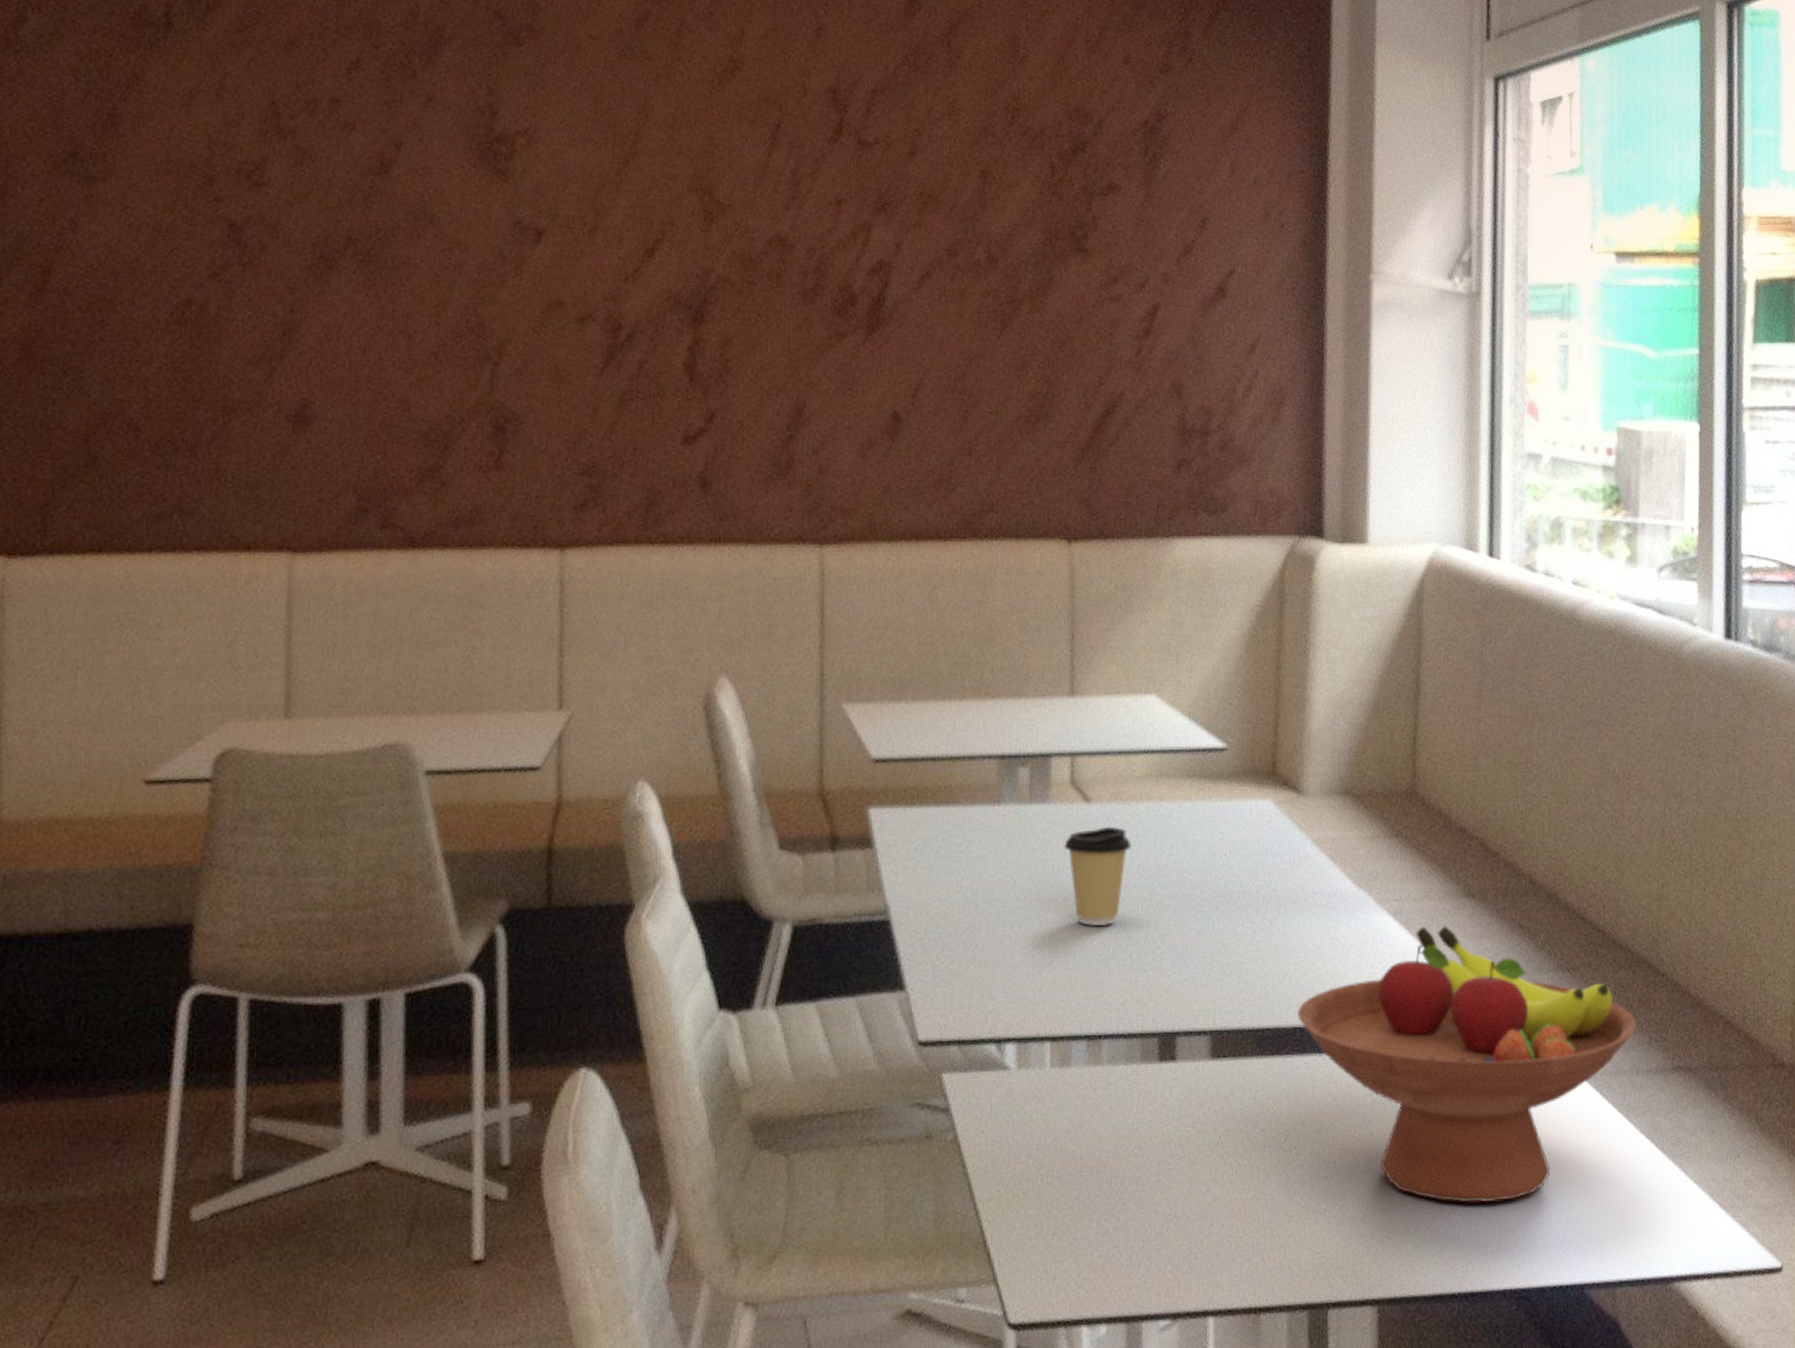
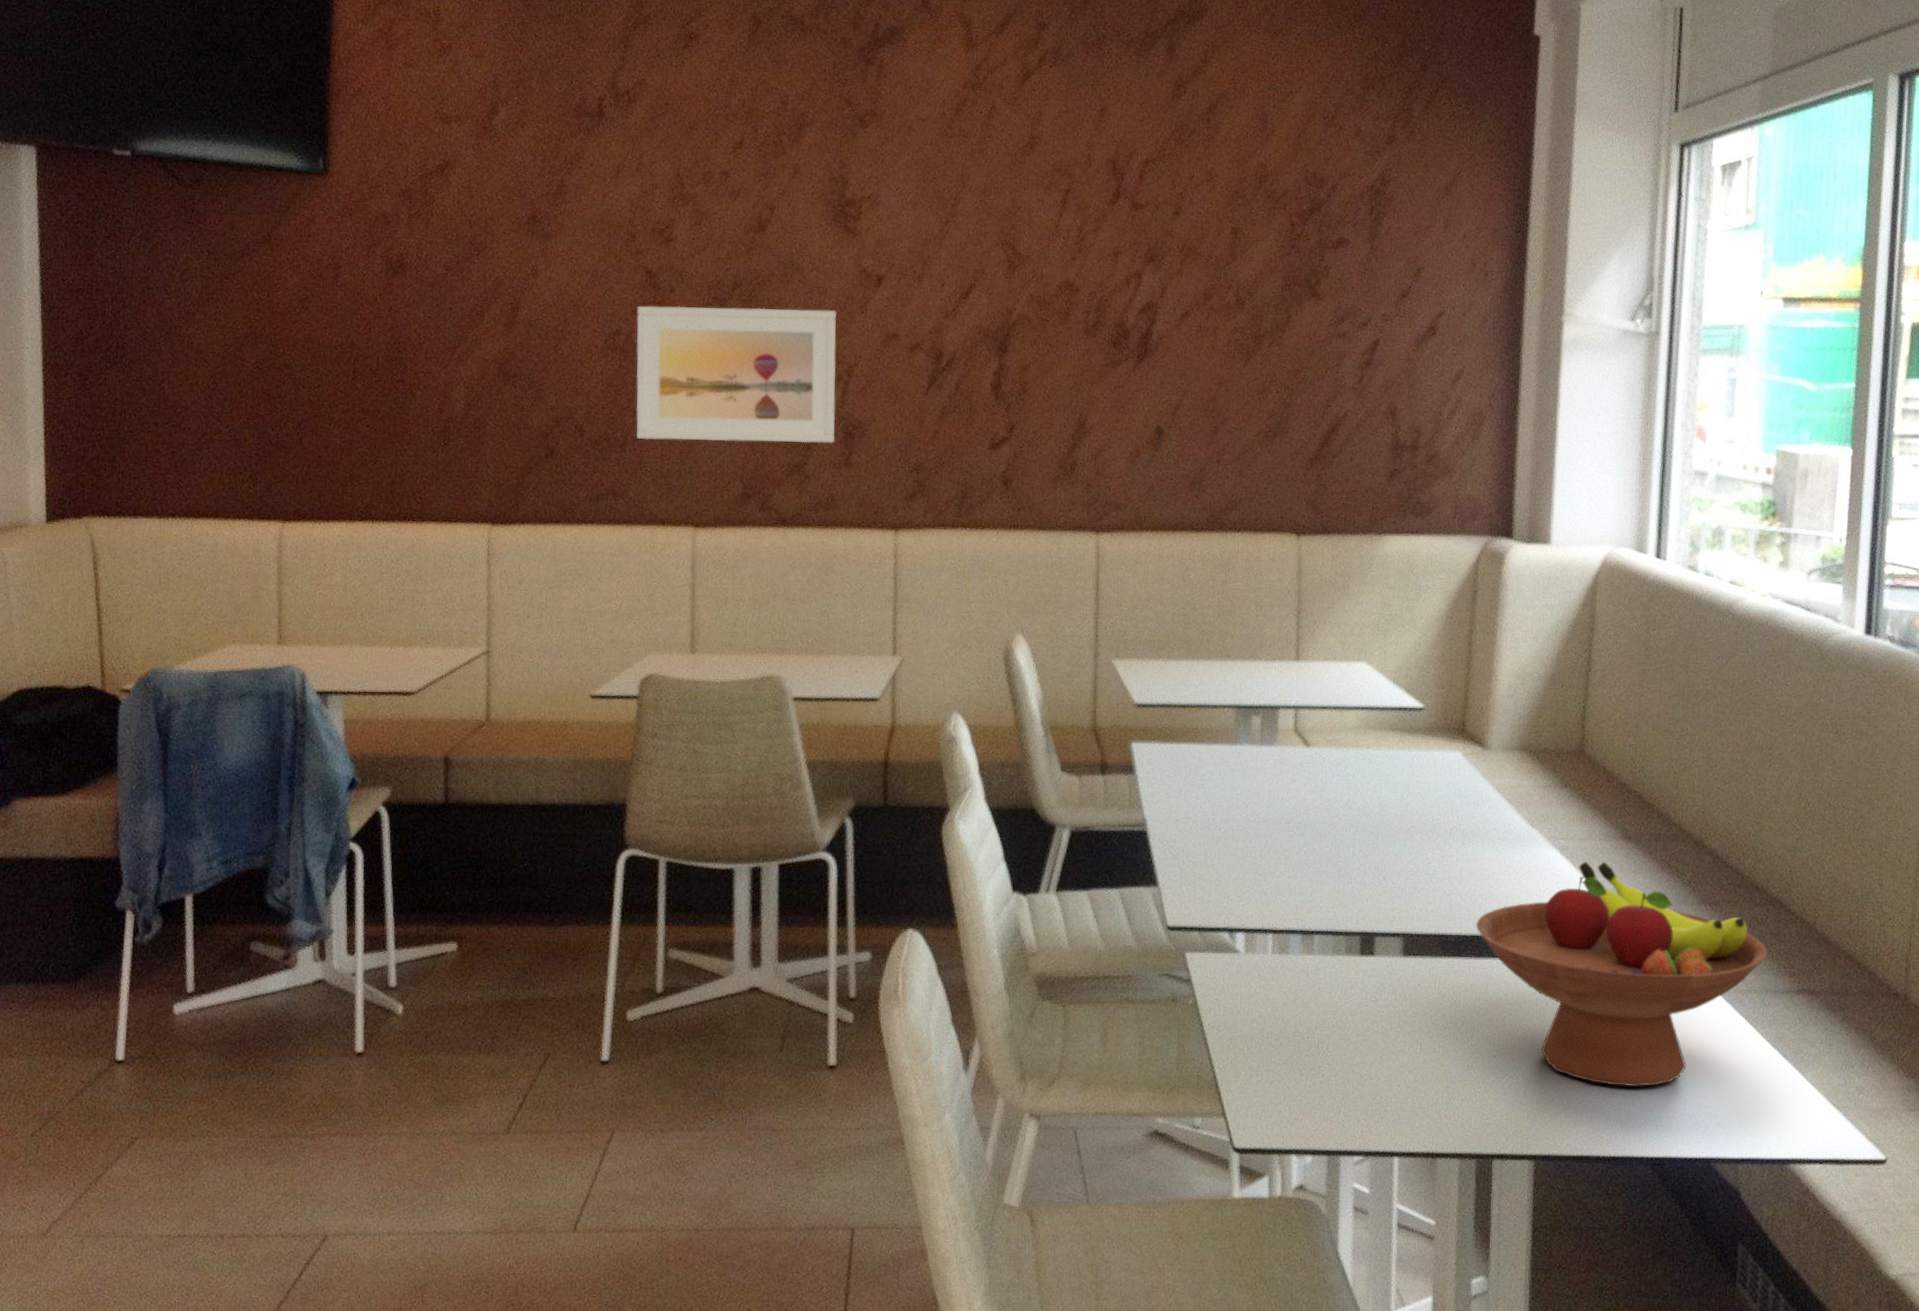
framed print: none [212,267,484,441] -> present [636,305,837,444]
coffee cup: present [1064,827,1131,927] -> none [1288,767,1343,846]

